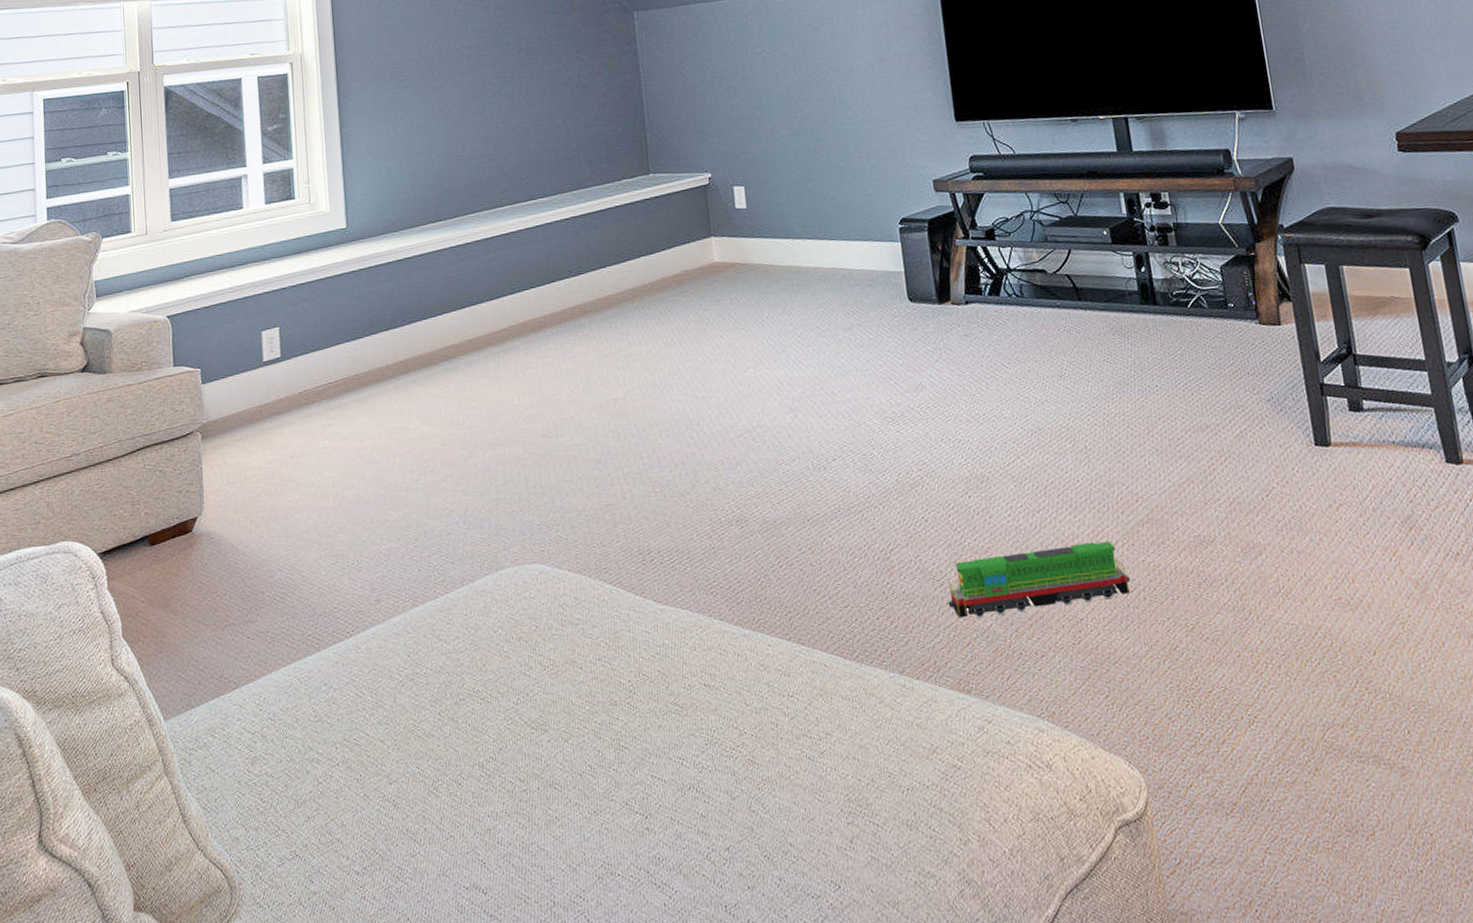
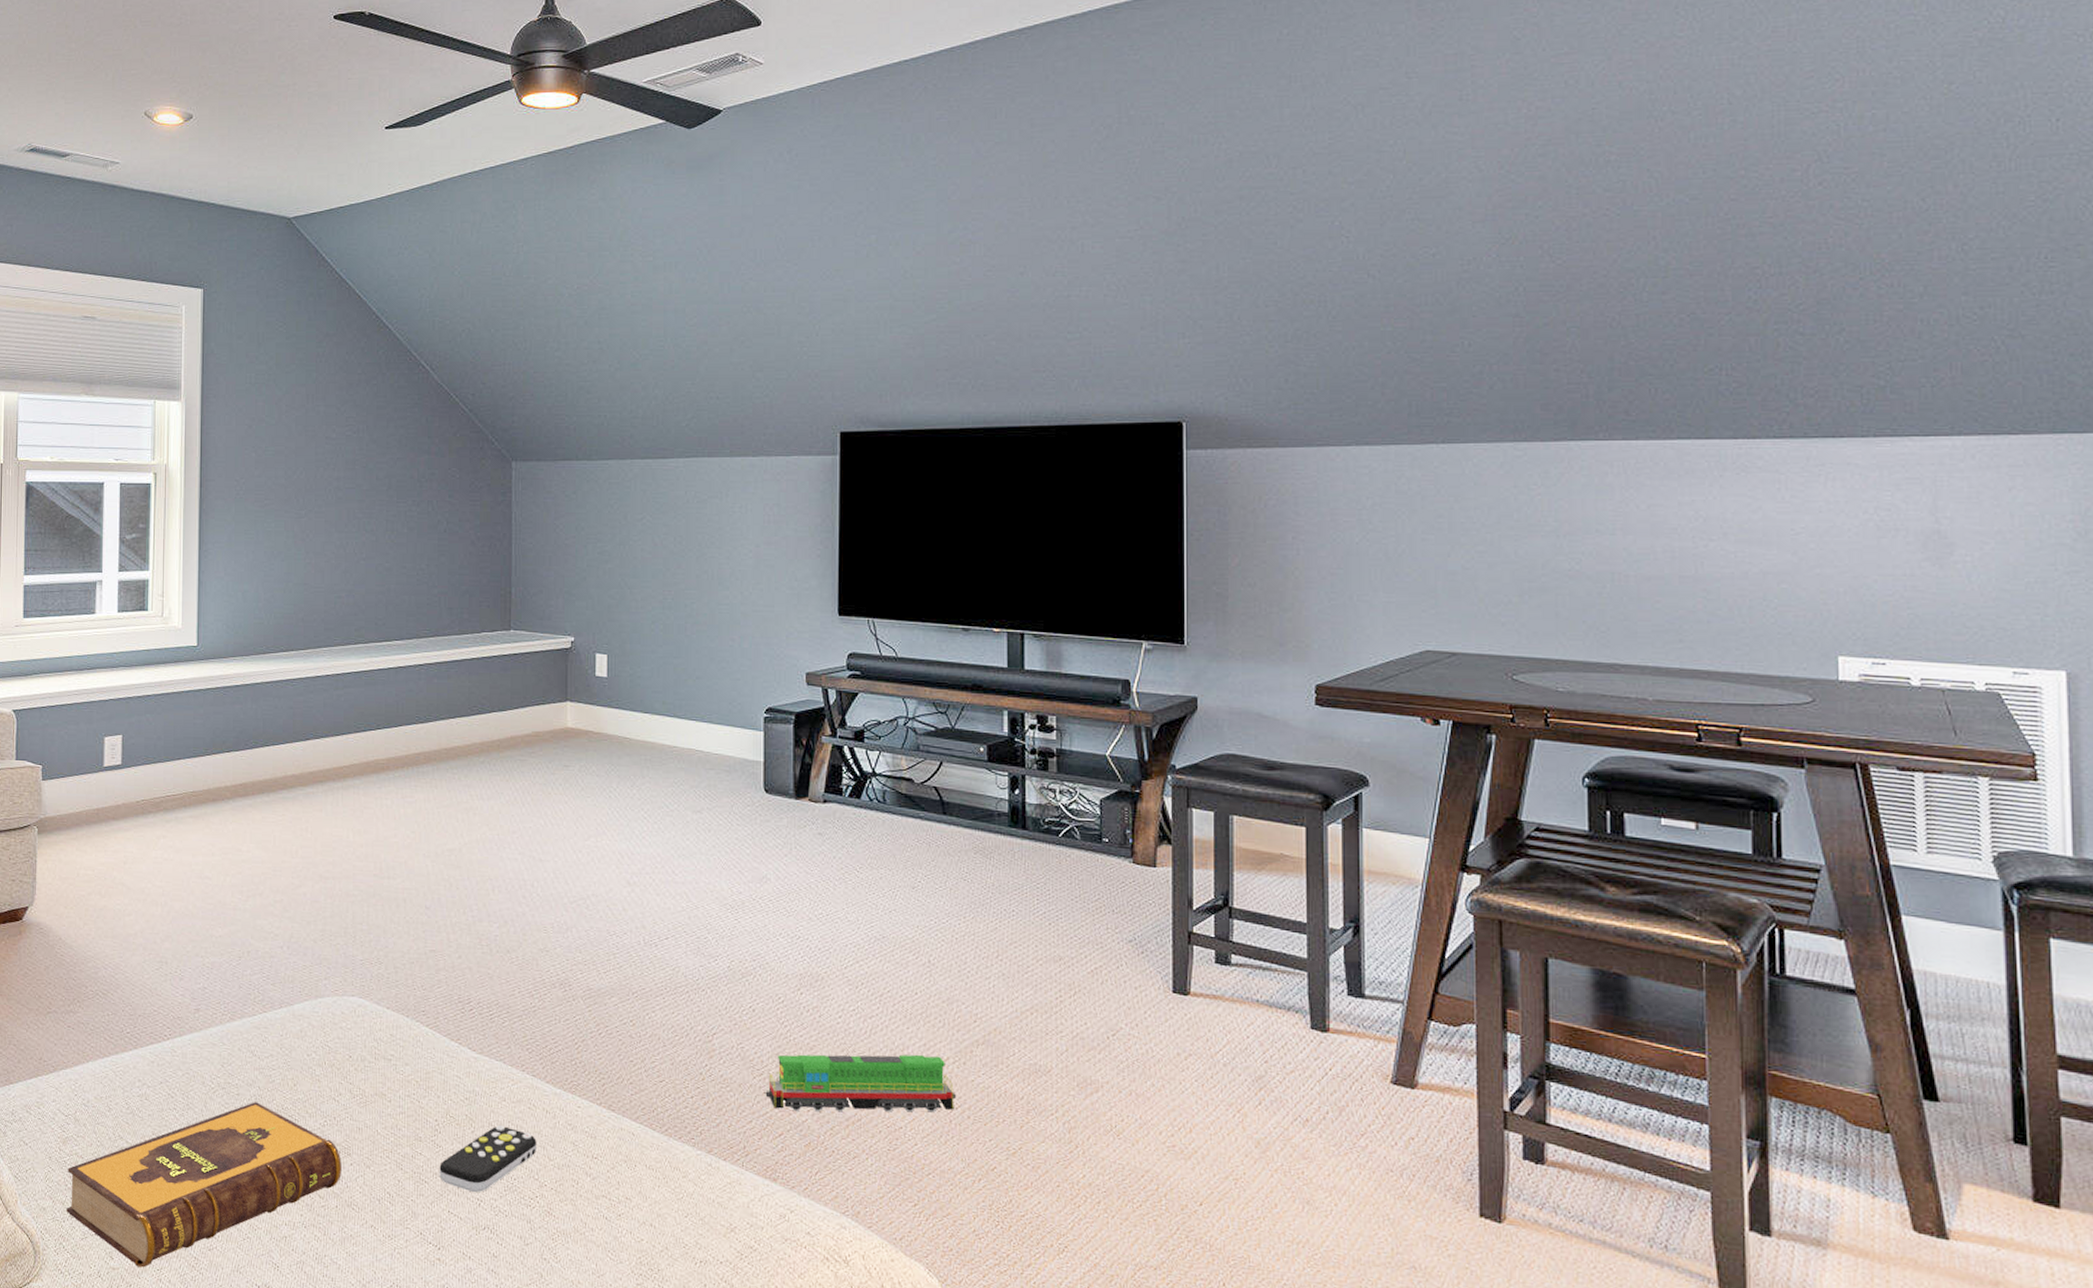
hardback book: none [258,689,540,887] -> present [66,1102,342,1268]
remote control: none [637,675,733,752] -> present [439,1124,537,1193]

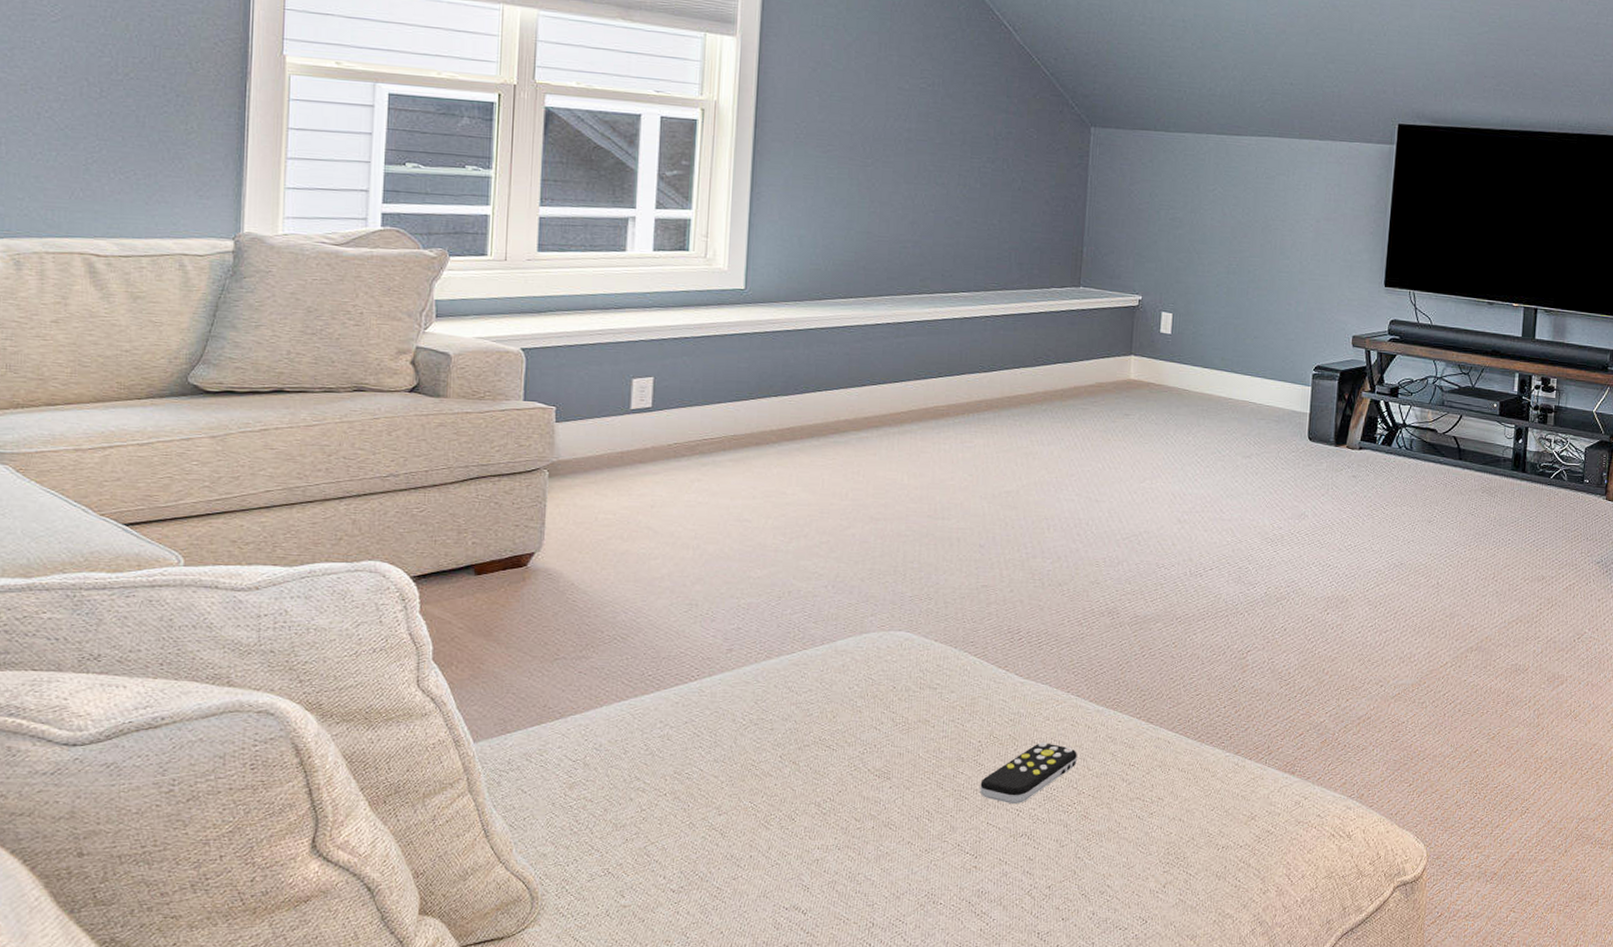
hardback book: present [66,1102,342,1268] -> none [570,735,881,902]
toy train: present [765,1054,956,1113] -> none [1290,661,1451,714]

